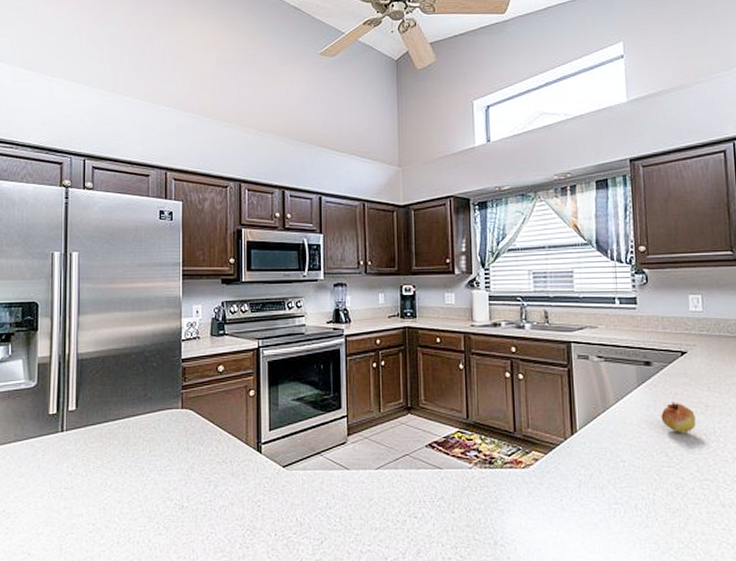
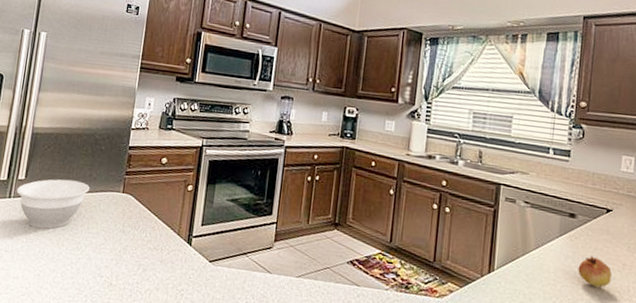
bowl: none [68,403,146,460] -> present [16,179,89,229]

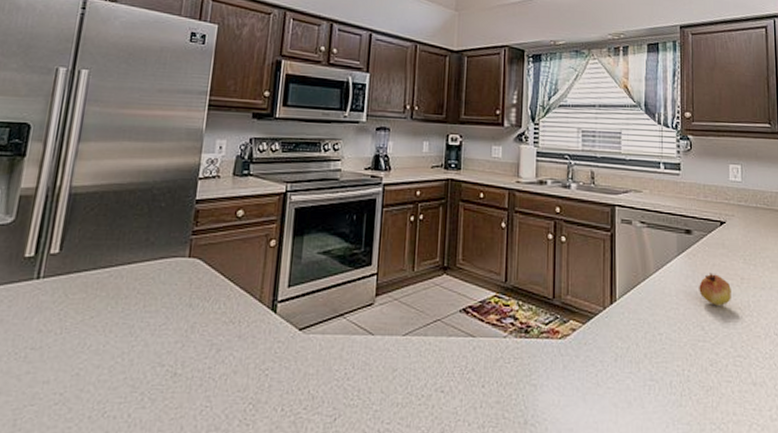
bowl: present [16,179,89,229] -> none [47,247,146,315]

